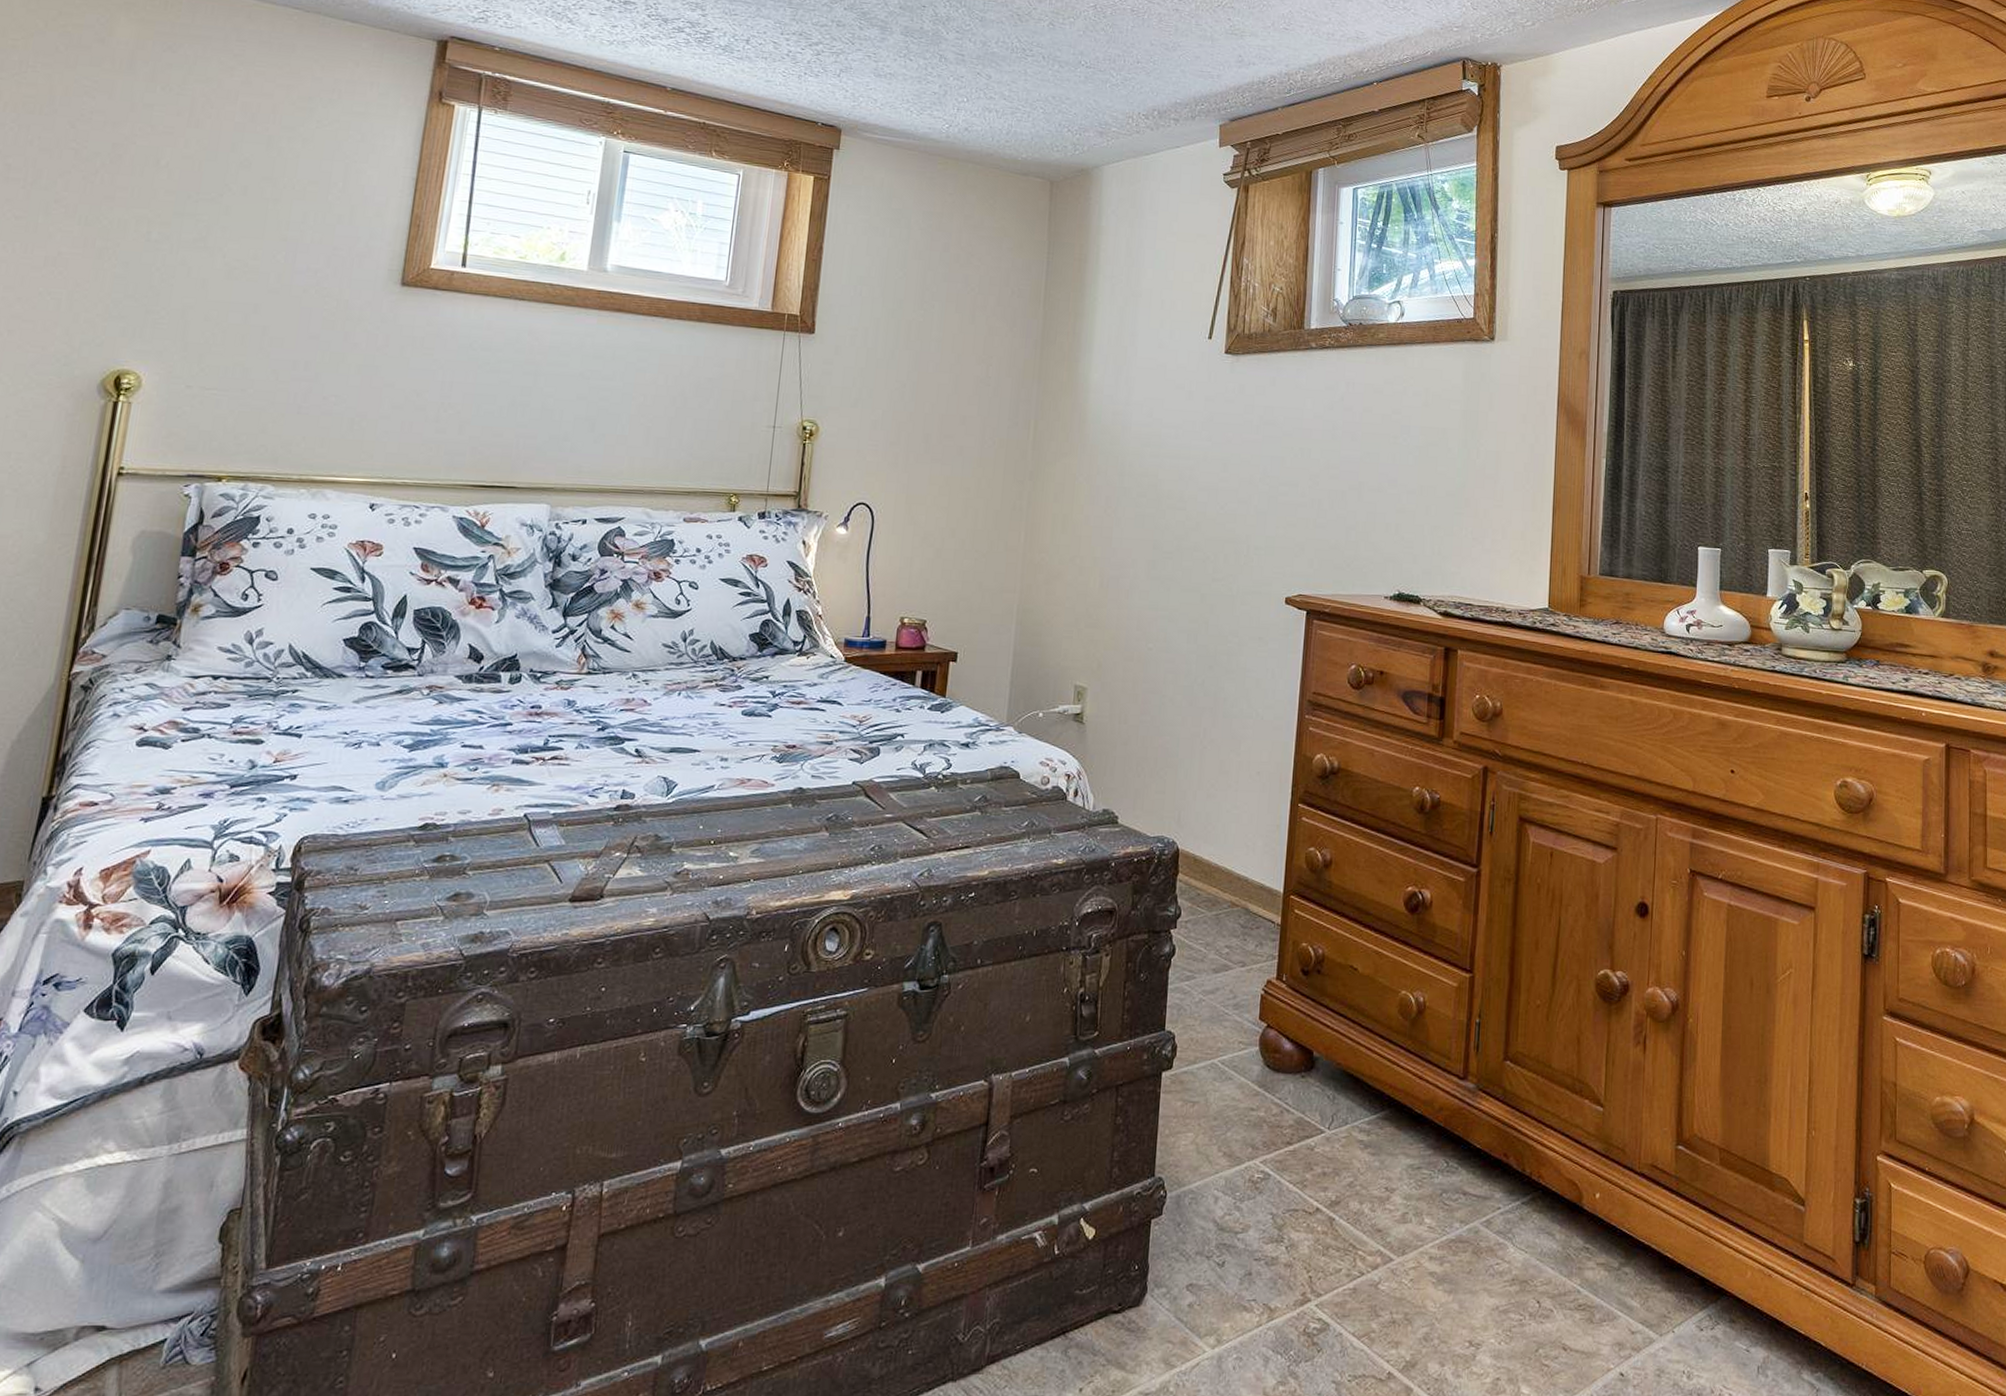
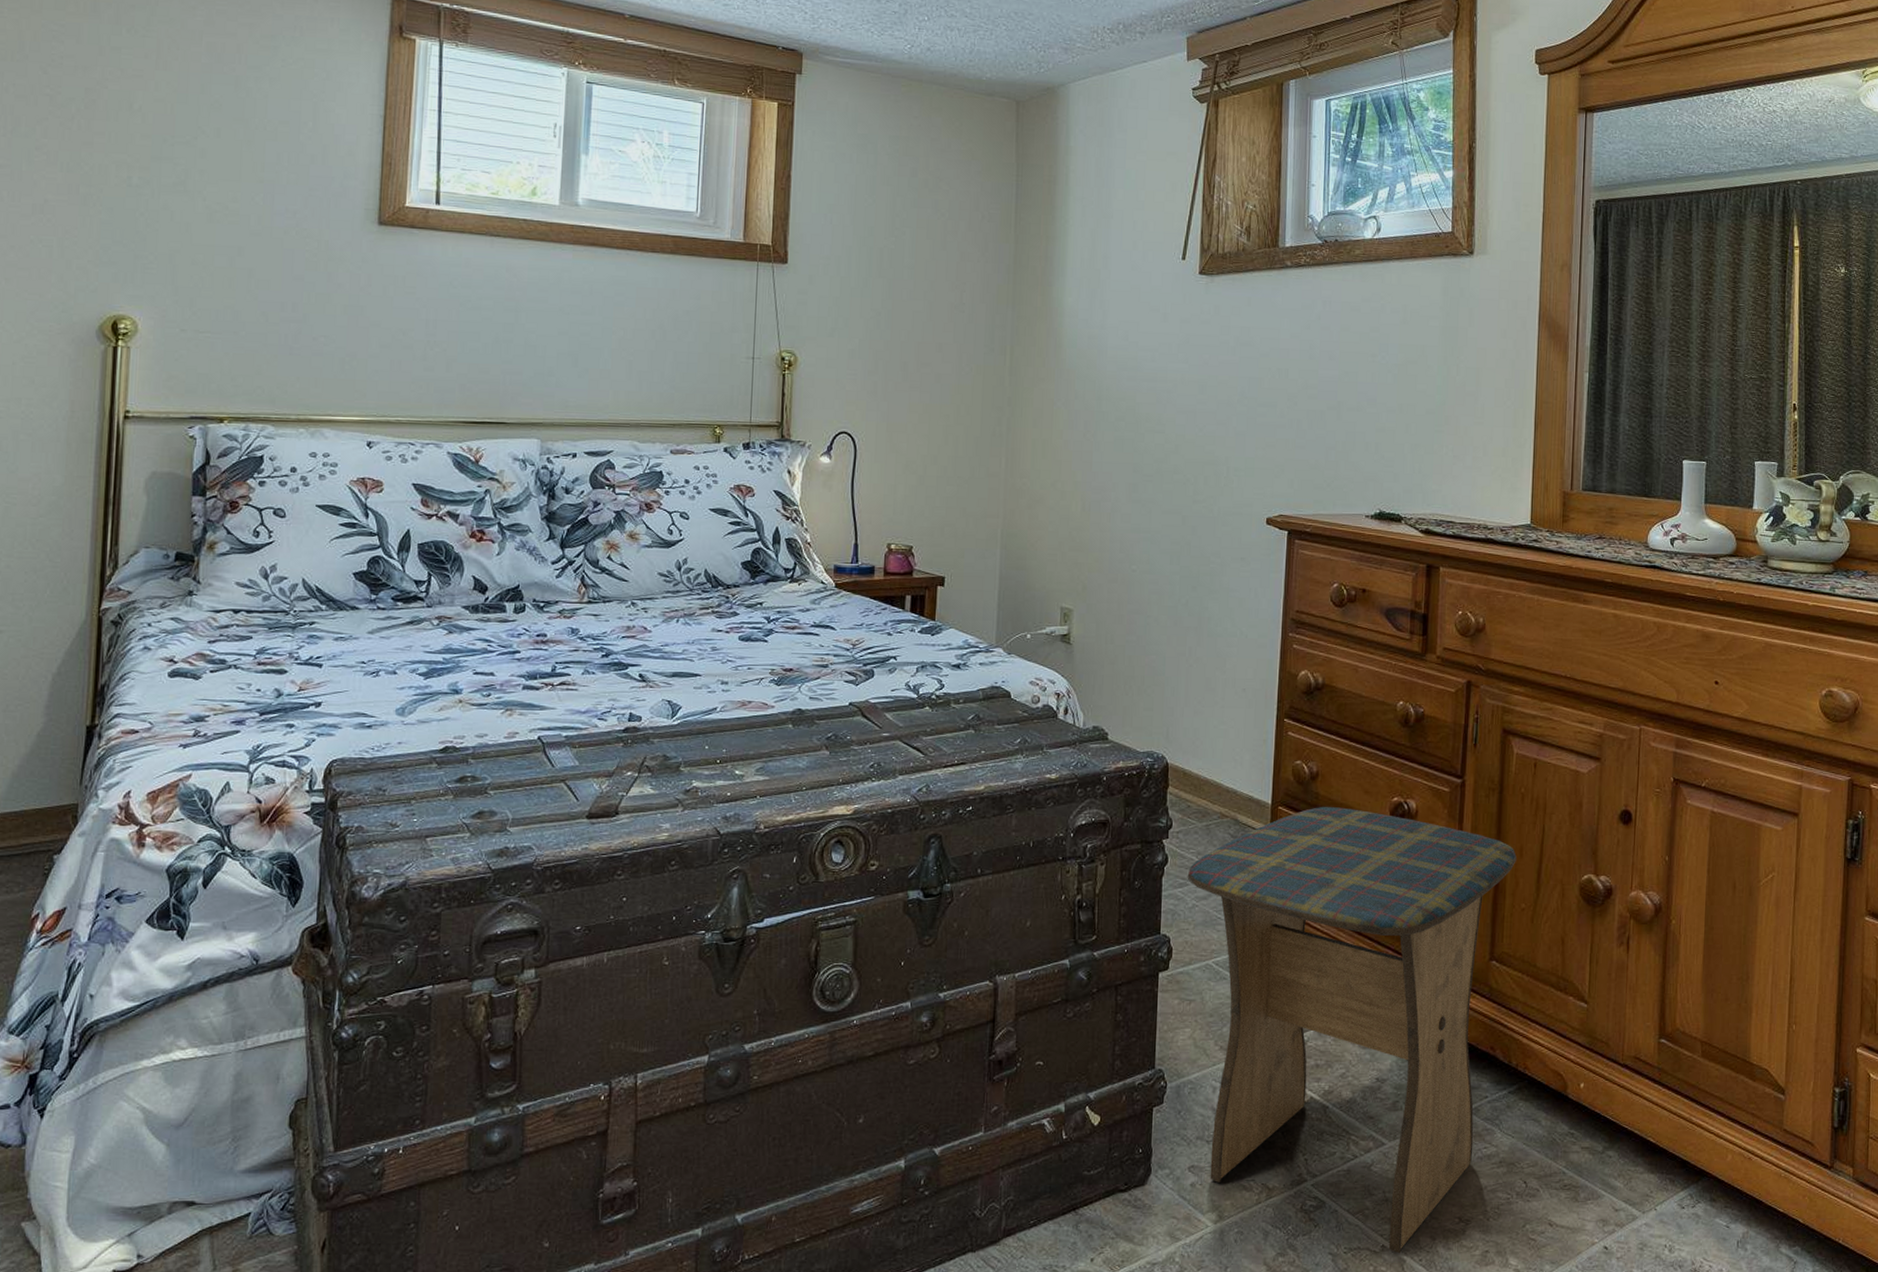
stool: none [1194,896,1532,1382] -> present [1187,807,1517,1254]

